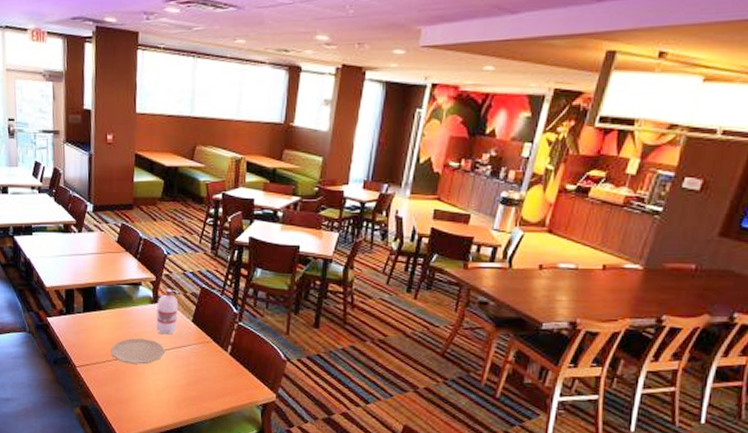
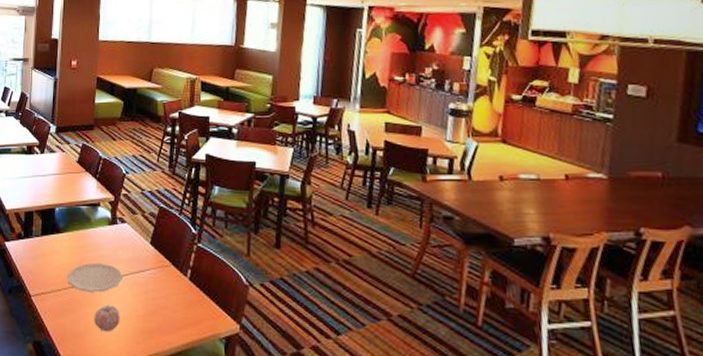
fruit: none [138,375,163,399] -> present [94,304,120,332]
water bottle: present [156,289,179,335] -> none [114,209,137,259]

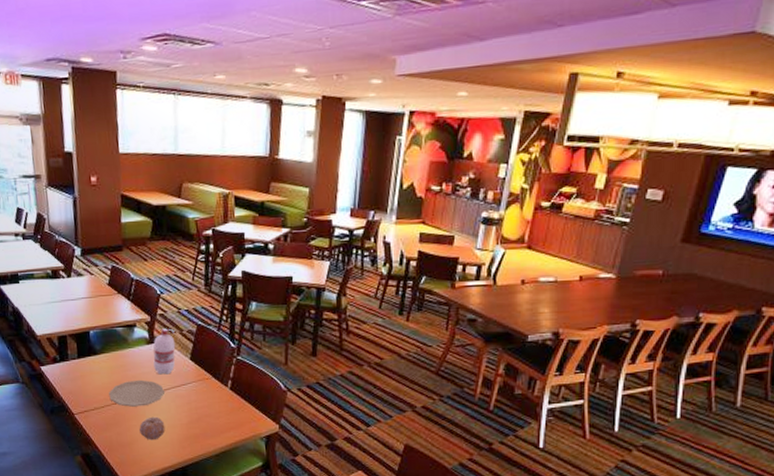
water bottle: none [114,209,137,259] -> present [153,328,176,375]

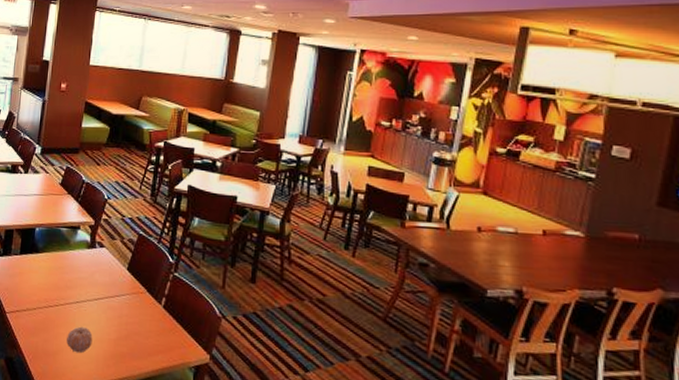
plate: present [109,379,164,407] -> none [43,284,97,314]
water bottle: present [153,328,176,375] -> none [91,234,116,283]

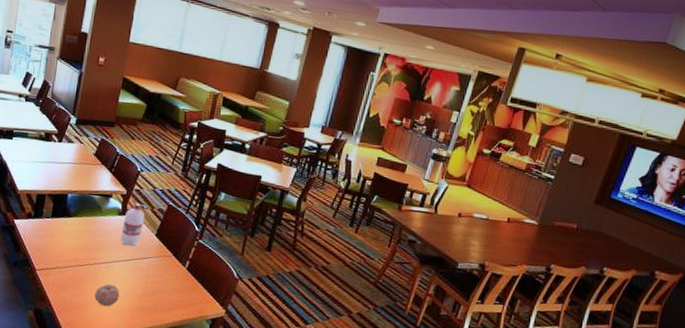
water bottle: none [91,234,116,283] -> present [120,203,146,246]

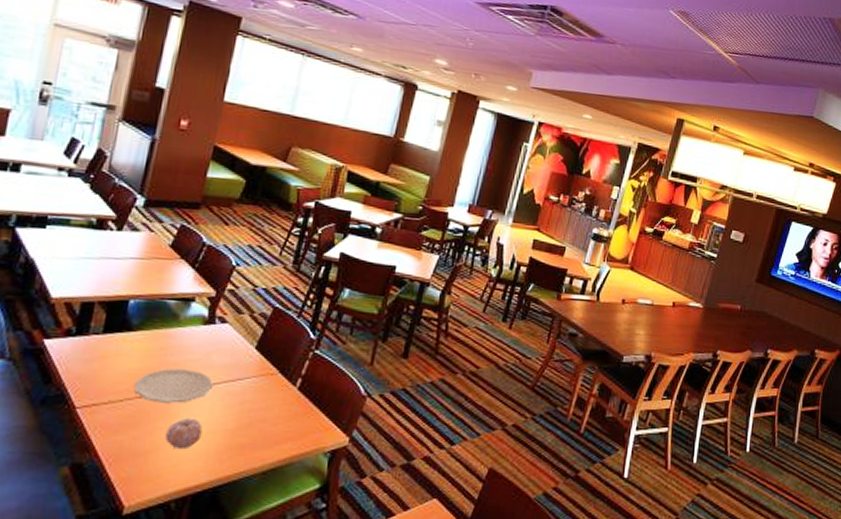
plate: none [73,246,126,273] -> present [134,368,213,403]
water bottle: present [120,203,146,246] -> none [206,307,243,365]

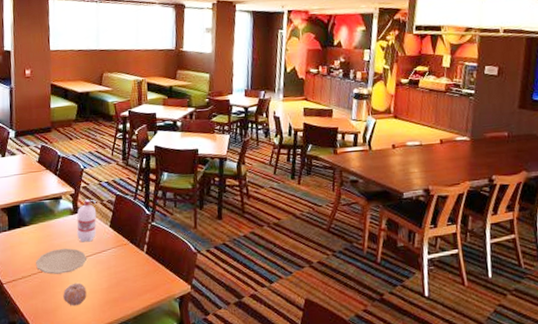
water bottle: none [206,307,243,365] -> present [77,199,97,243]

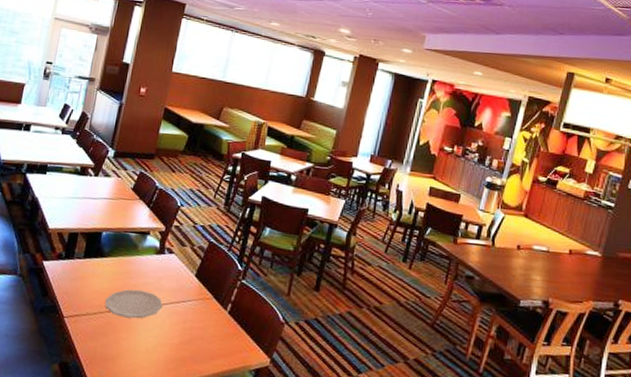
fruit: present [63,282,87,306] -> none [127,331,155,358]
water bottle: present [77,199,97,243] -> none [157,240,186,289]

